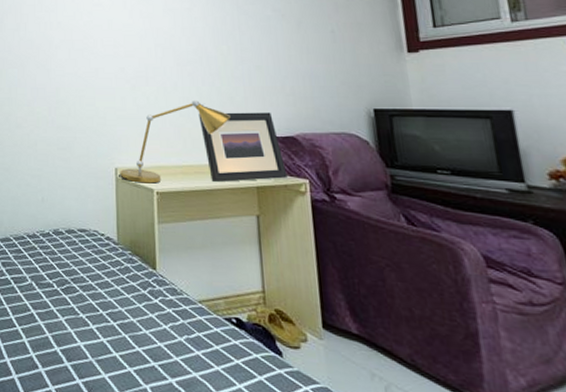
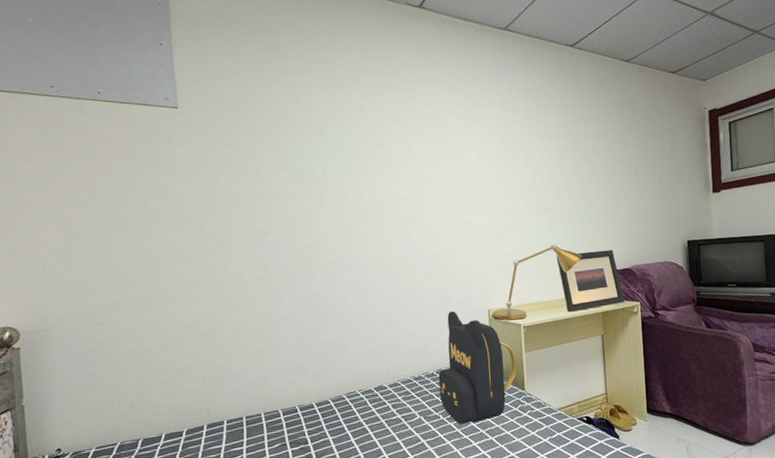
backpack: none [55,164,147,300] -> present [438,311,517,425]

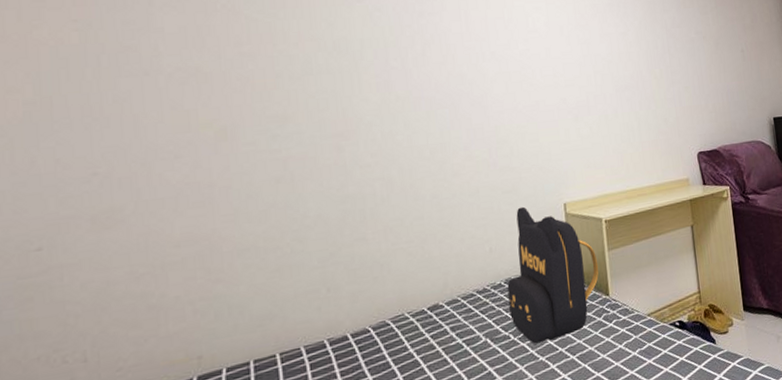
desk lamp: present [490,244,582,321] -> none [566,125,666,215]
picture frame: present [556,250,625,313] -> none [638,129,713,202]

